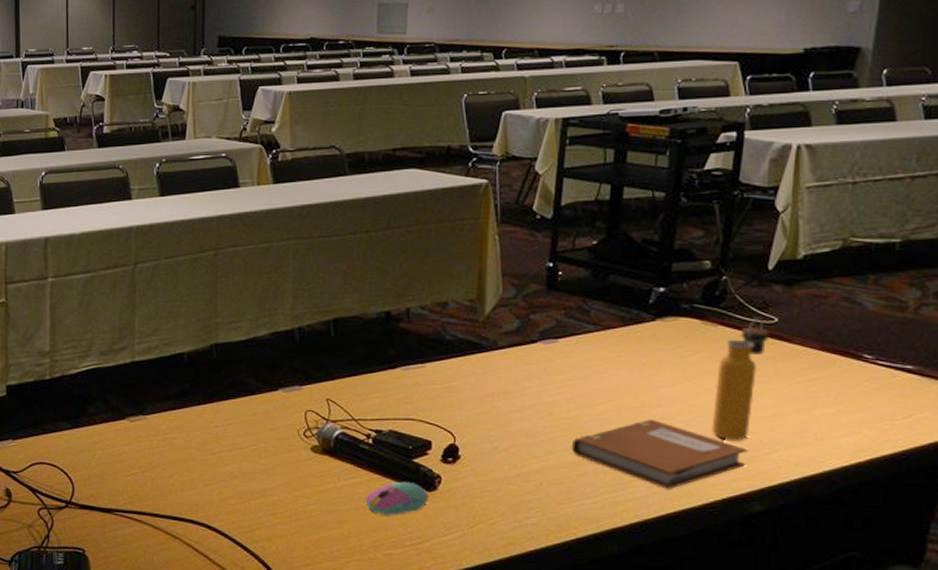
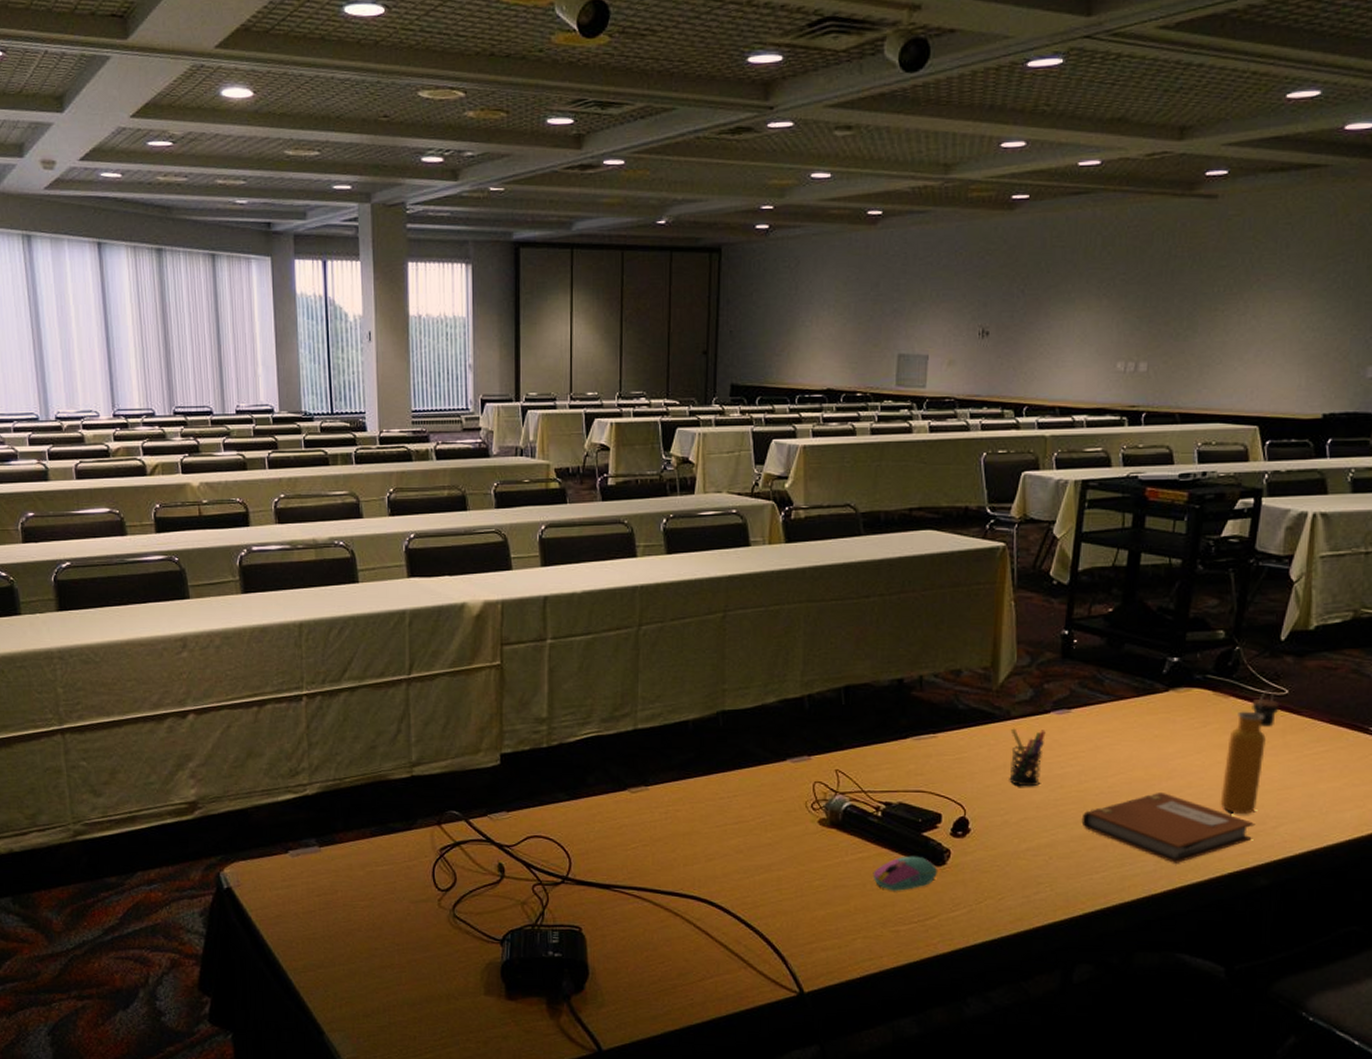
pen holder: none [498,358,533,415] -> present [1009,728,1046,787]

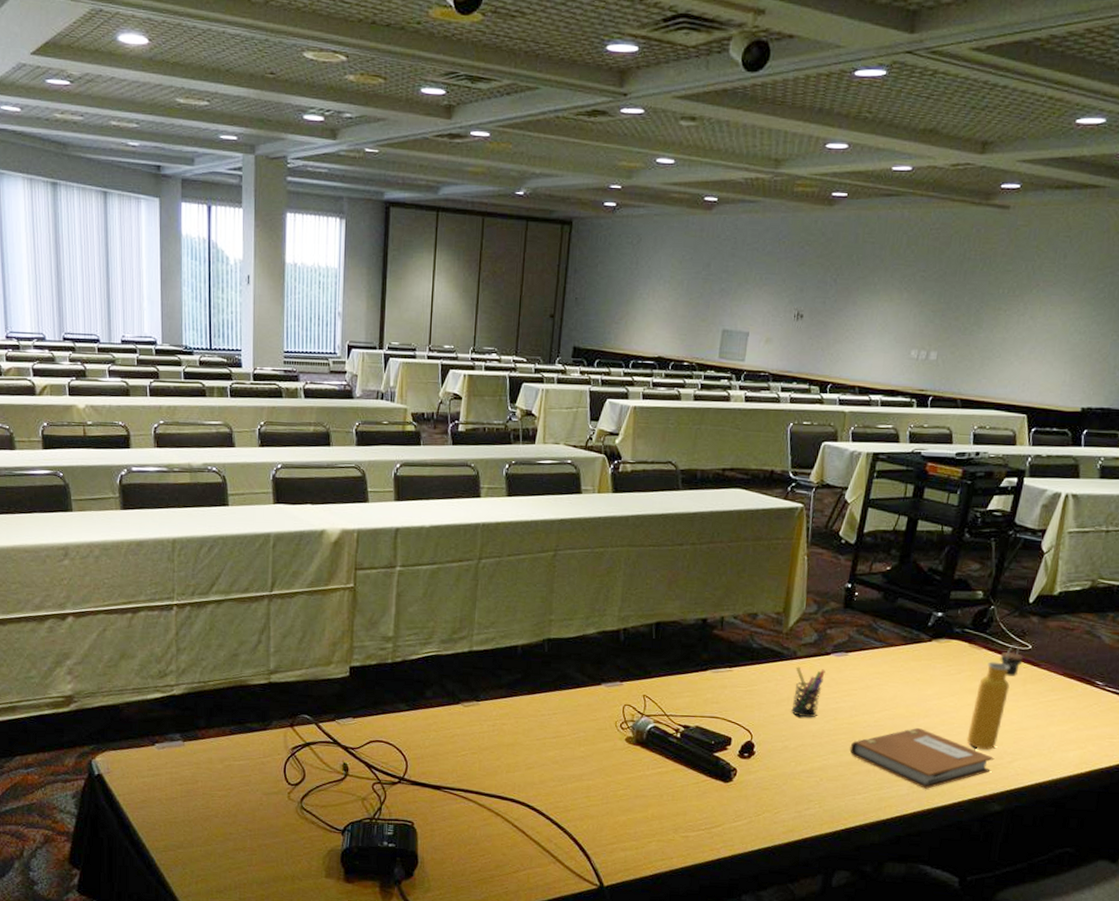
computer mouse: present [873,856,938,891] -> none [669,772,726,802]

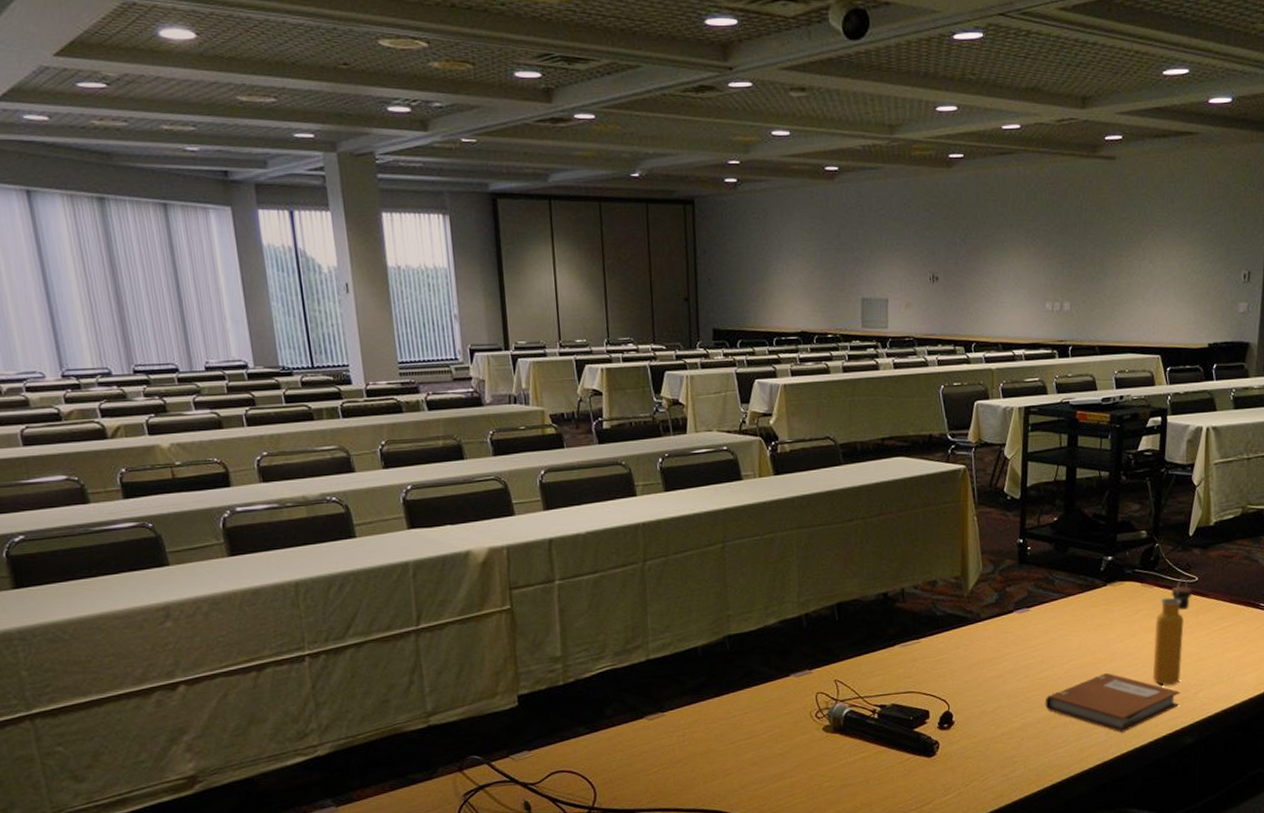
pen holder: present [791,666,825,718] -> none [981,628,1011,680]

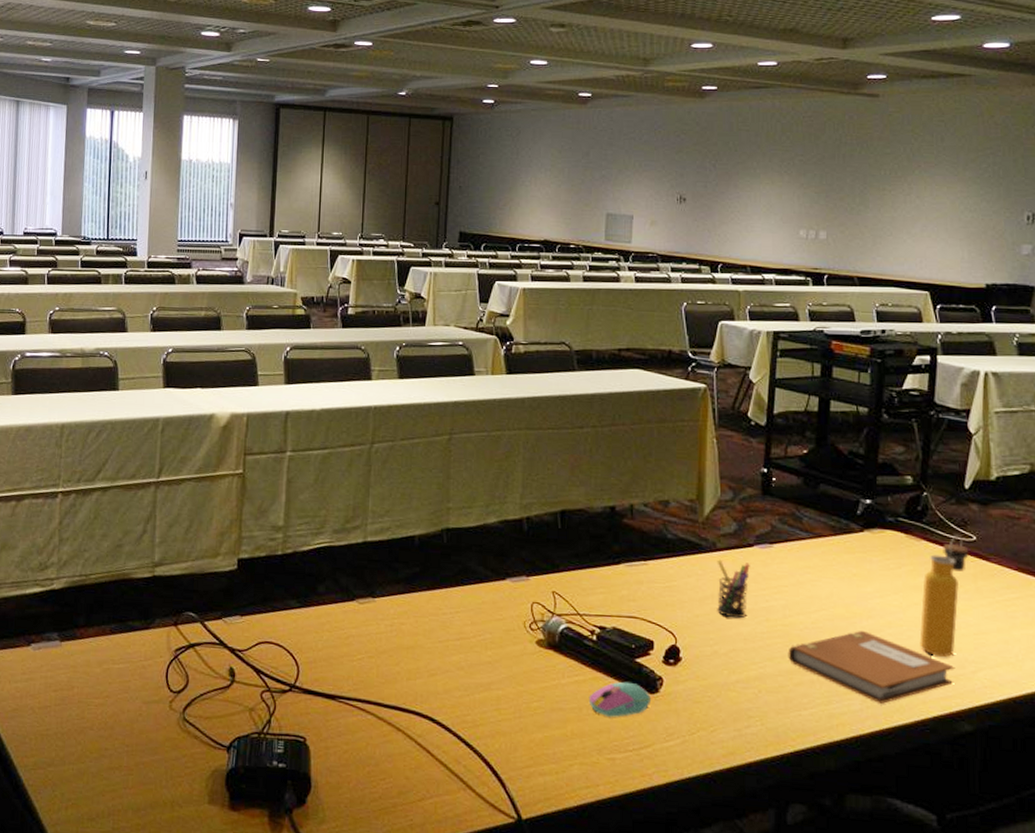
computer mouse: none [874,750,930,784] -> present [588,681,652,717]
pen holder: none [981,628,1011,680] -> present [717,559,750,619]

